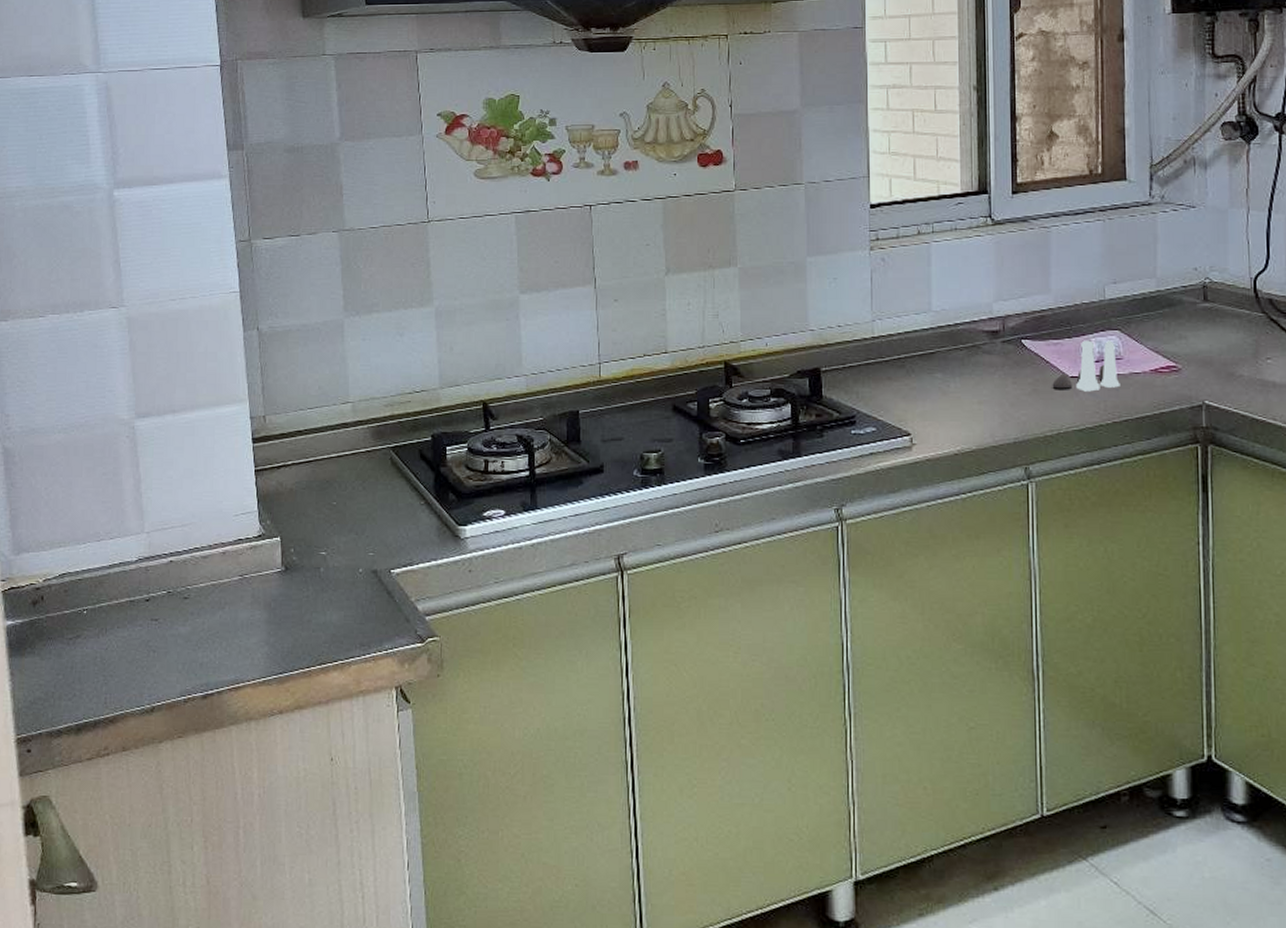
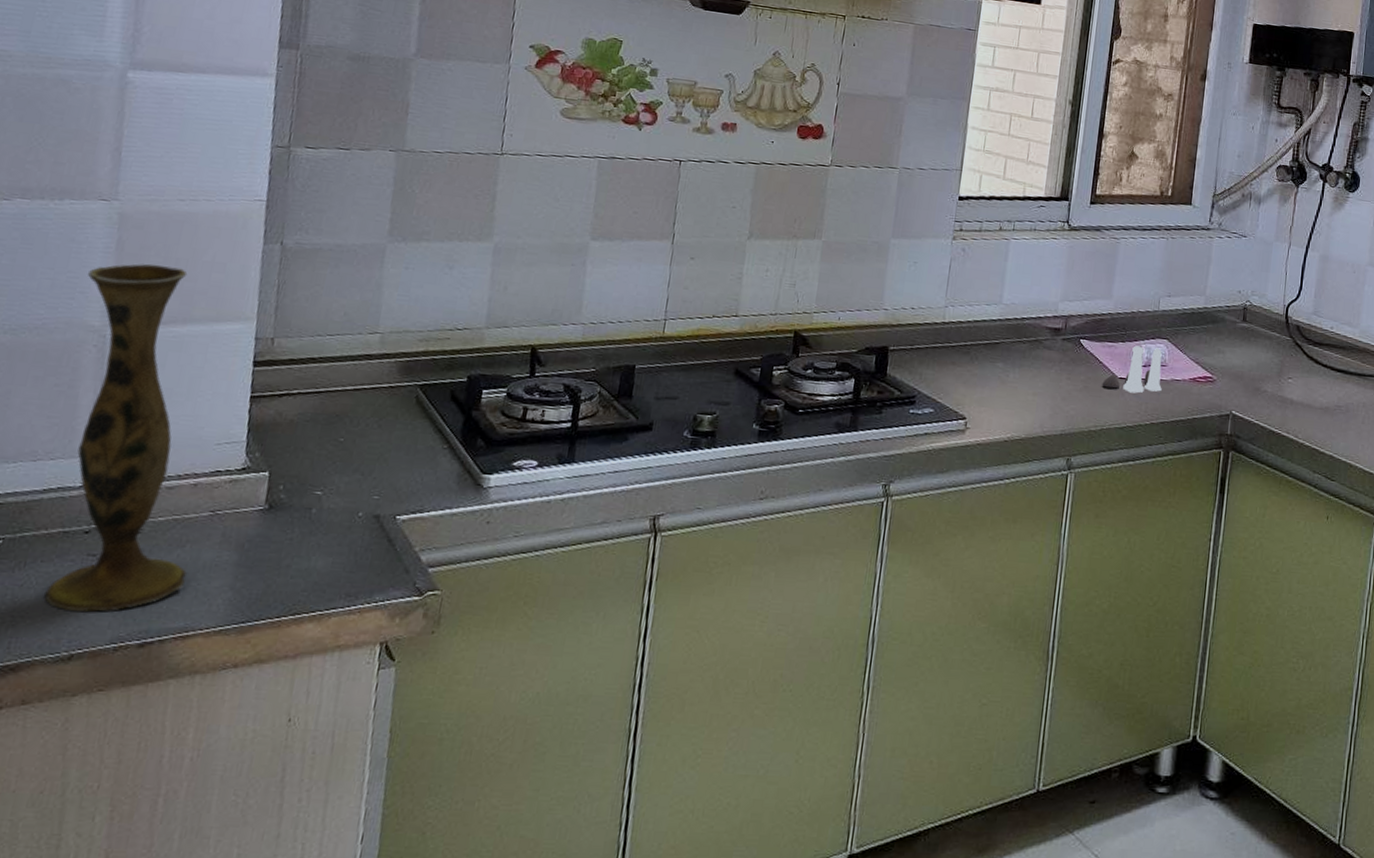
vase: none [111,359,229,670] -> present [44,263,188,612]

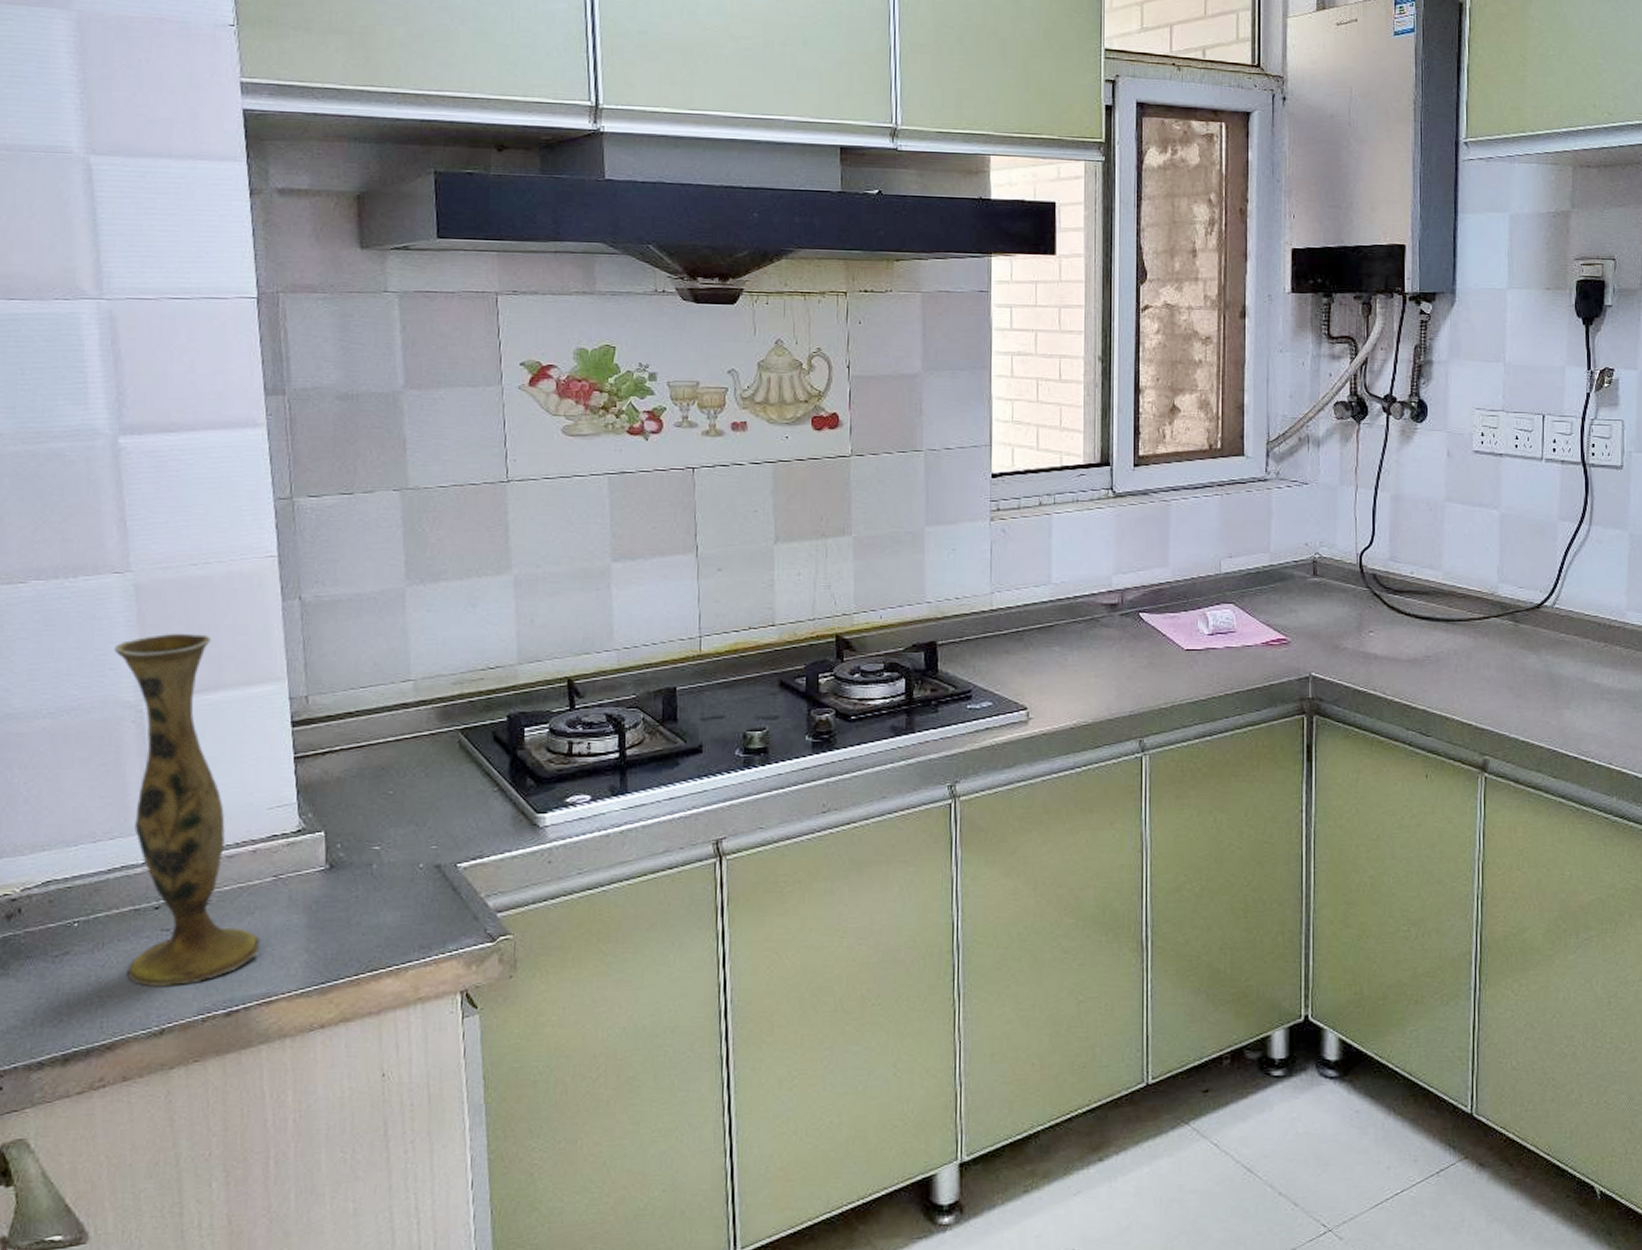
salt and pepper shaker set: present [1102,345,1162,394] -> none [1168,613,1233,664]

